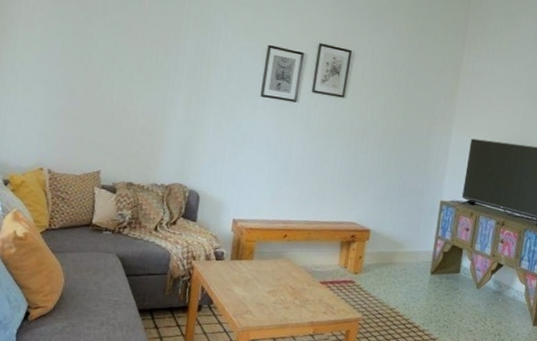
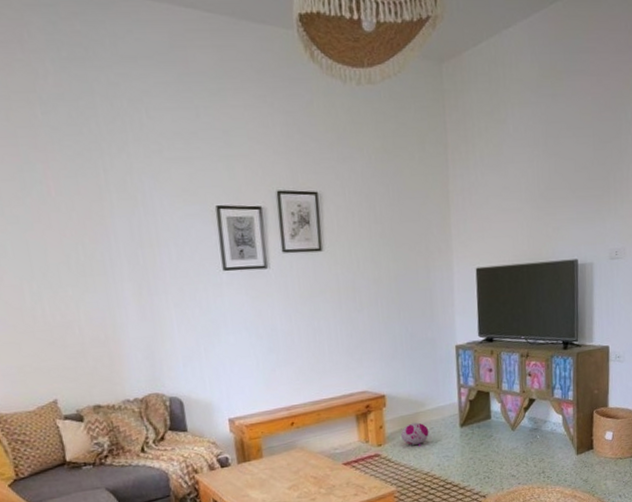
plush toy: none [376,260,402,283] -> present [401,422,429,447]

